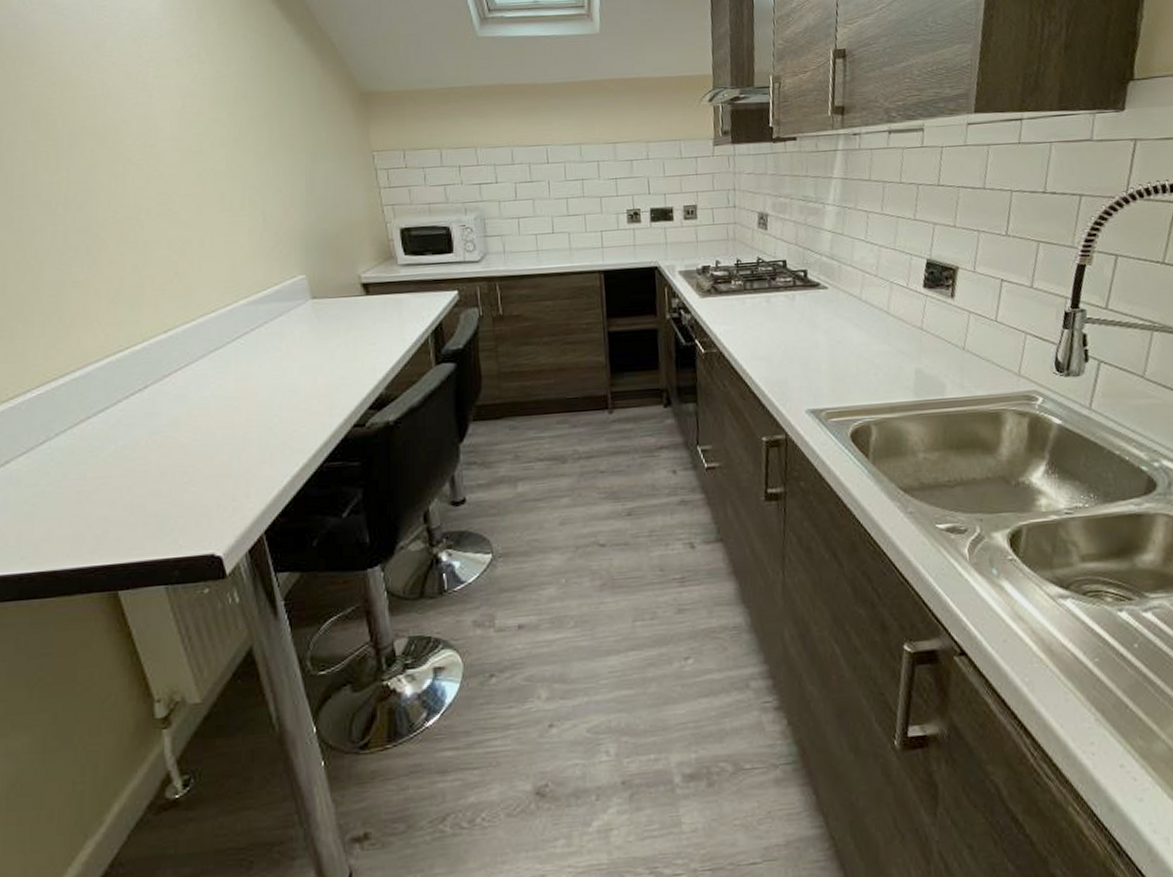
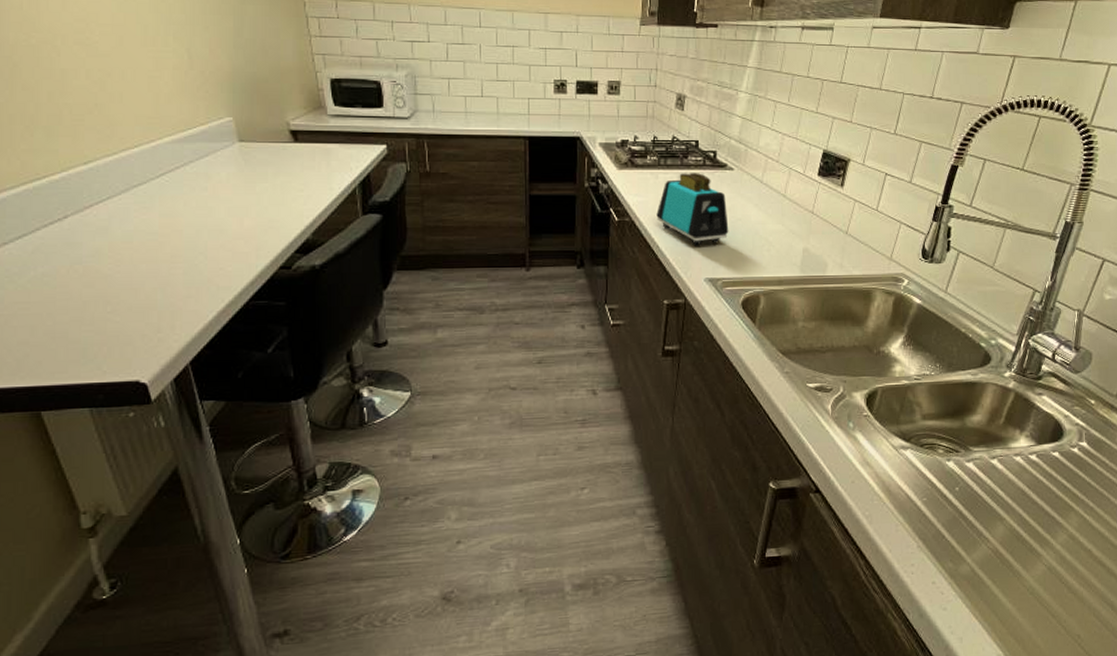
toaster: none [746,295,829,375] -> present [656,173,729,246]

